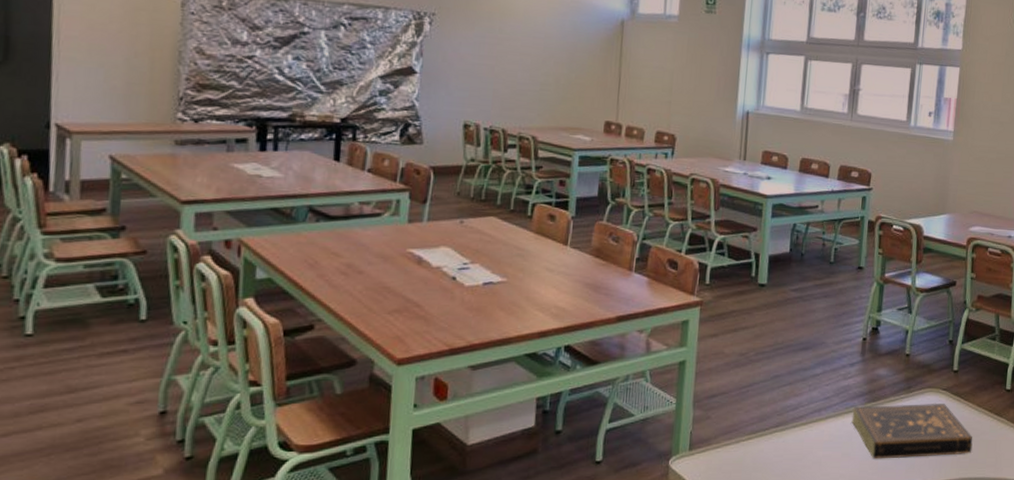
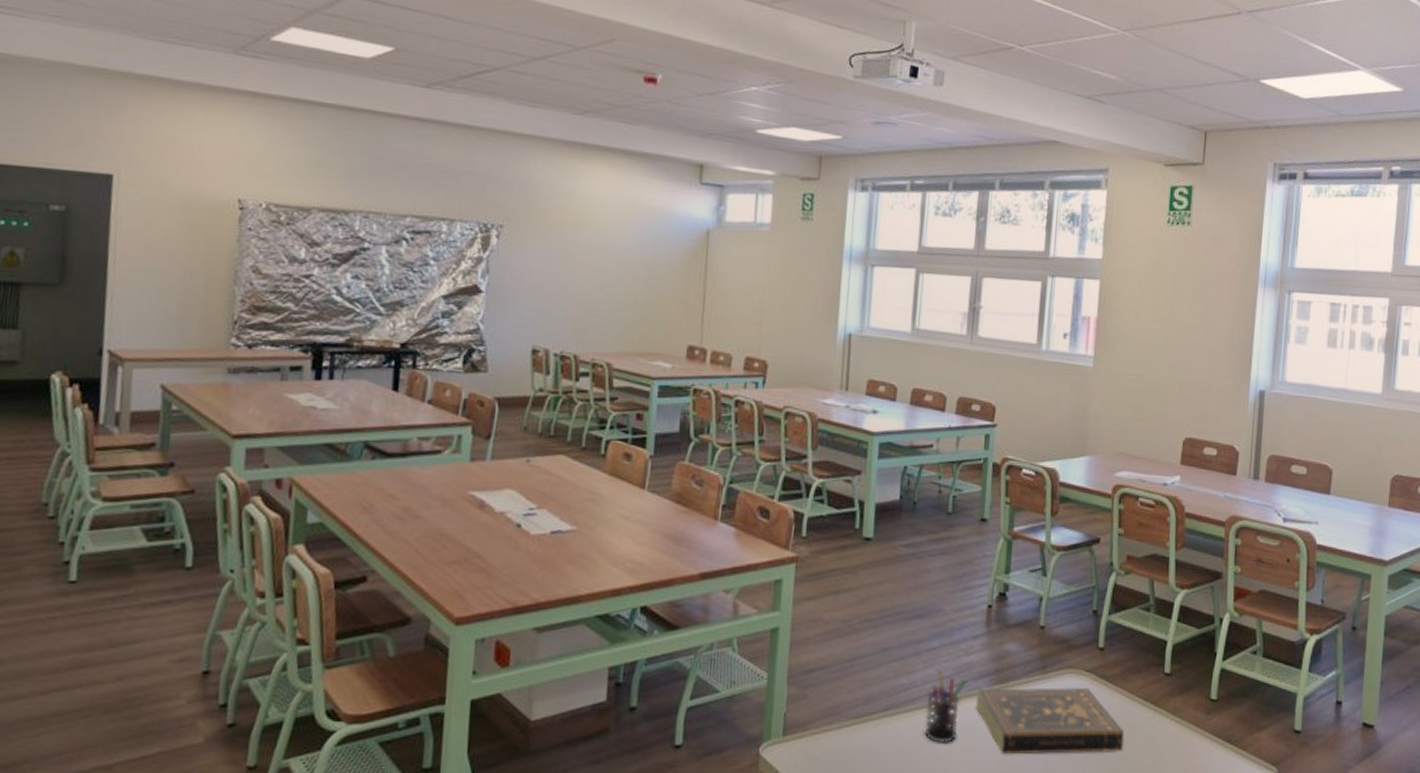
pen holder: none [808,392,845,452] -> present [924,669,967,743]

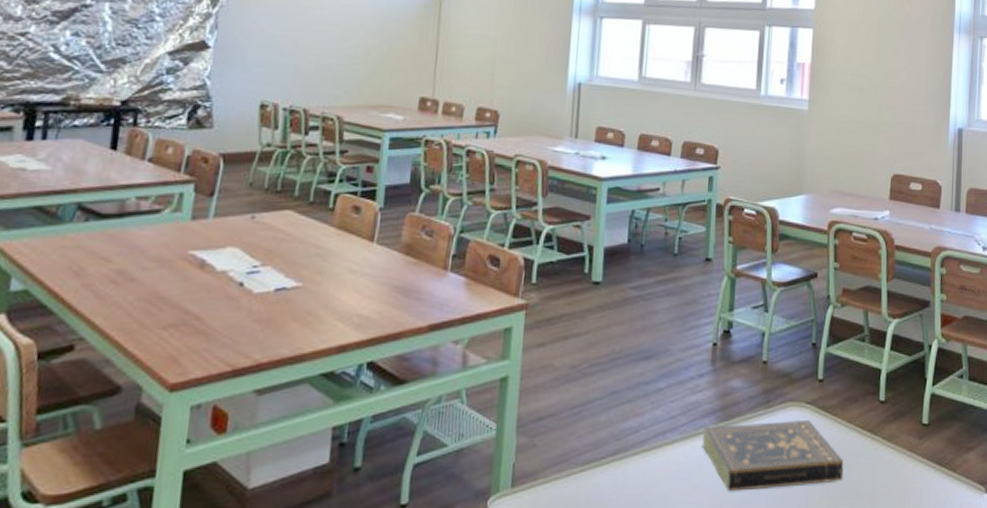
pen holder: present [924,669,967,743] -> none [652,410,694,485]

